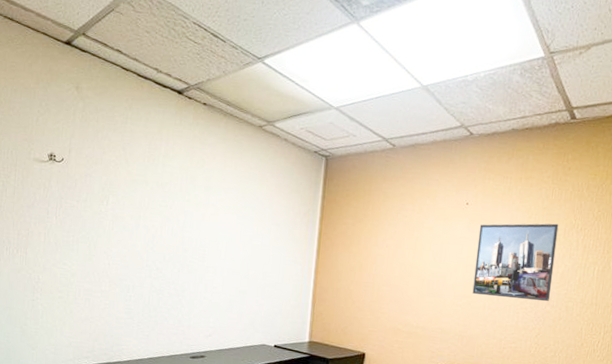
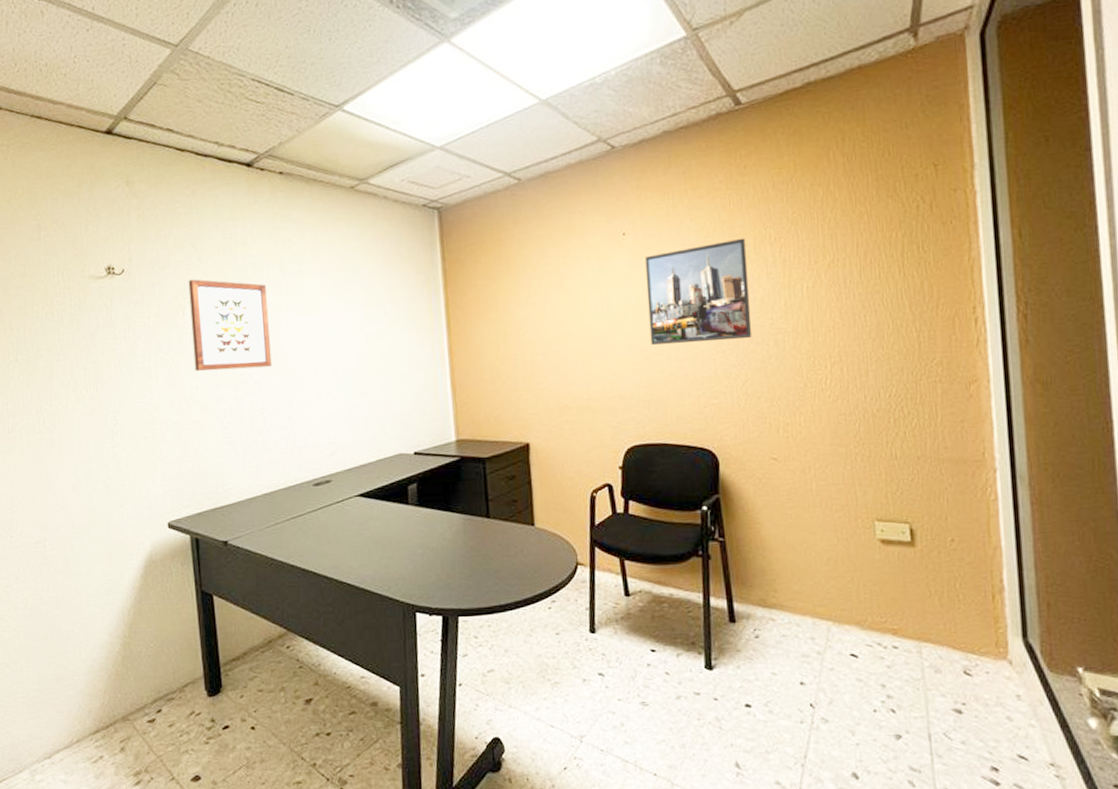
wall art: none [109,176,179,258] -> present [188,279,272,371]

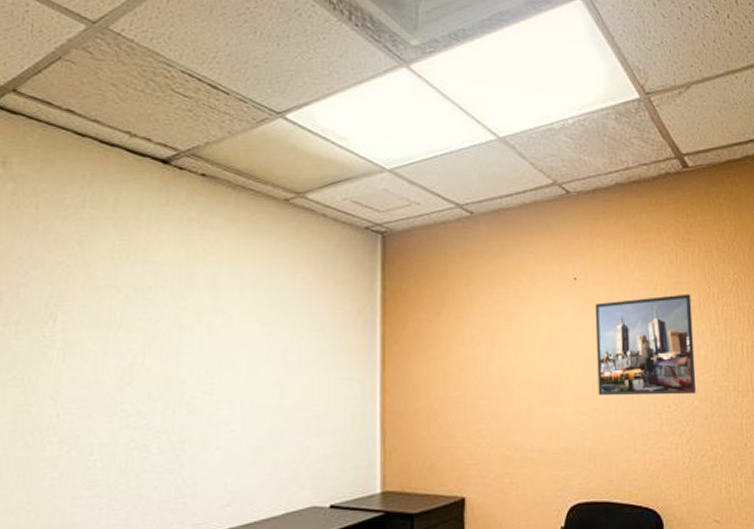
wall art: present [188,279,272,371] -> none [58,284,169,396]

